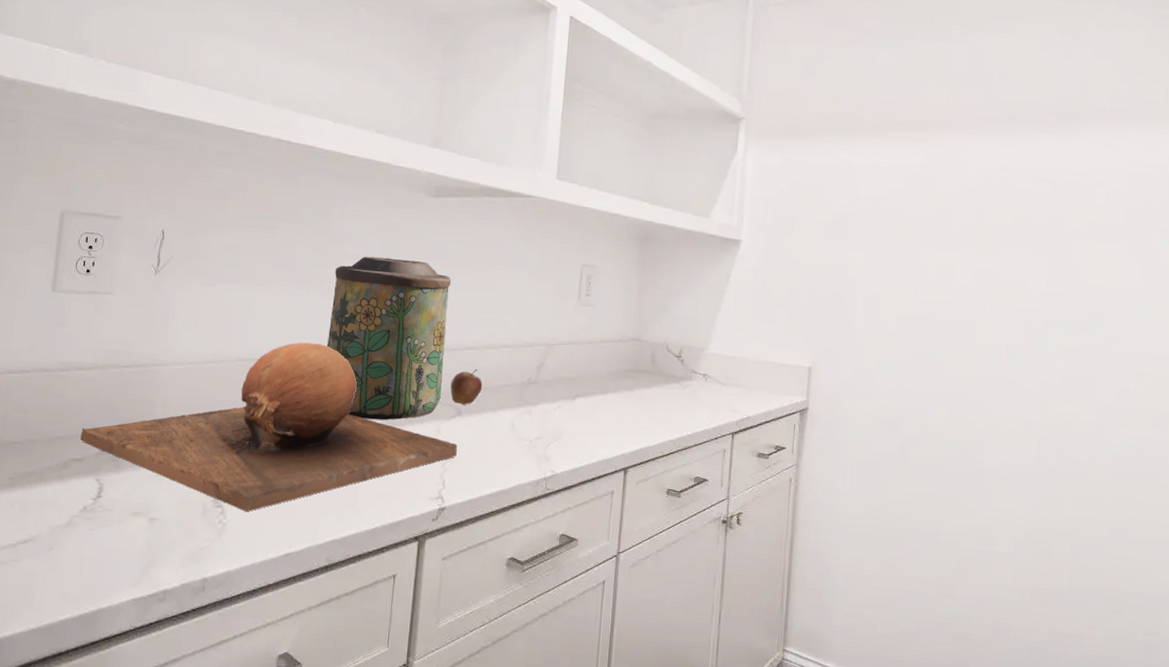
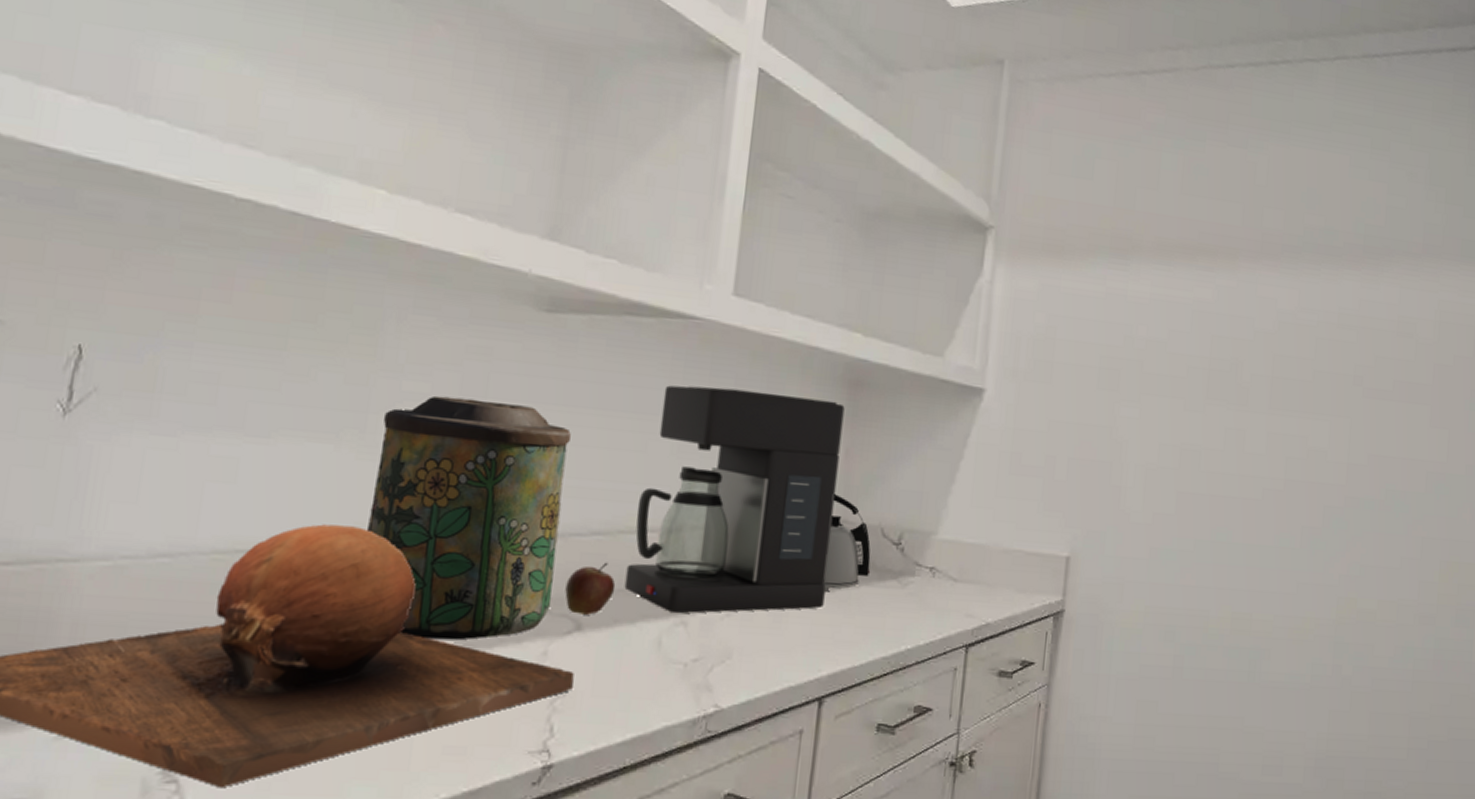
coffee maker: none [488,244,637,405] -> present [624,385,845,614]
kettle: none [626,320,660,391] -> present [823,494,871,592]

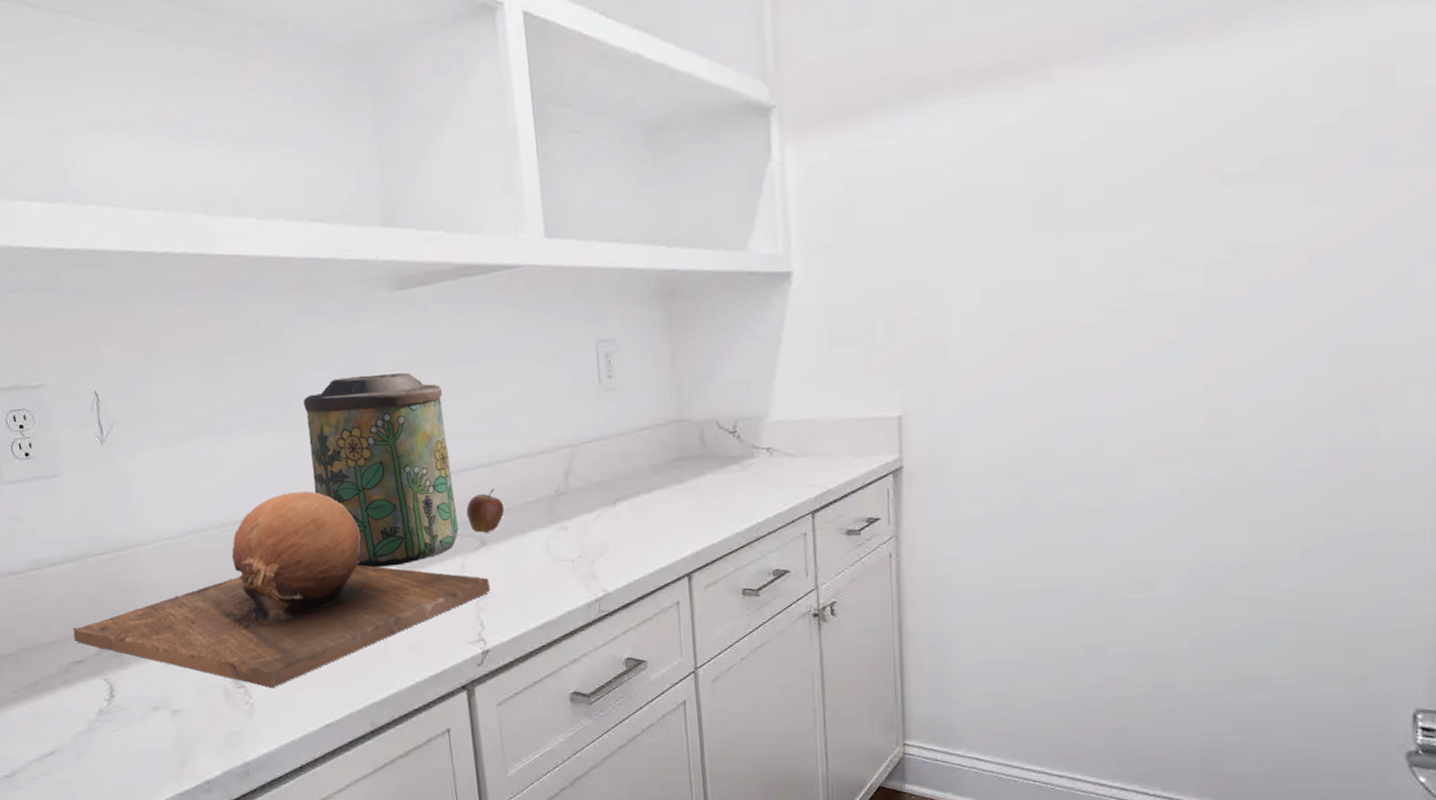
coffee maker: present [624,385,845,614] -> none [506,314,677,522]
kettle: present [823,494,871,592] -> none [668,398,714,485]

